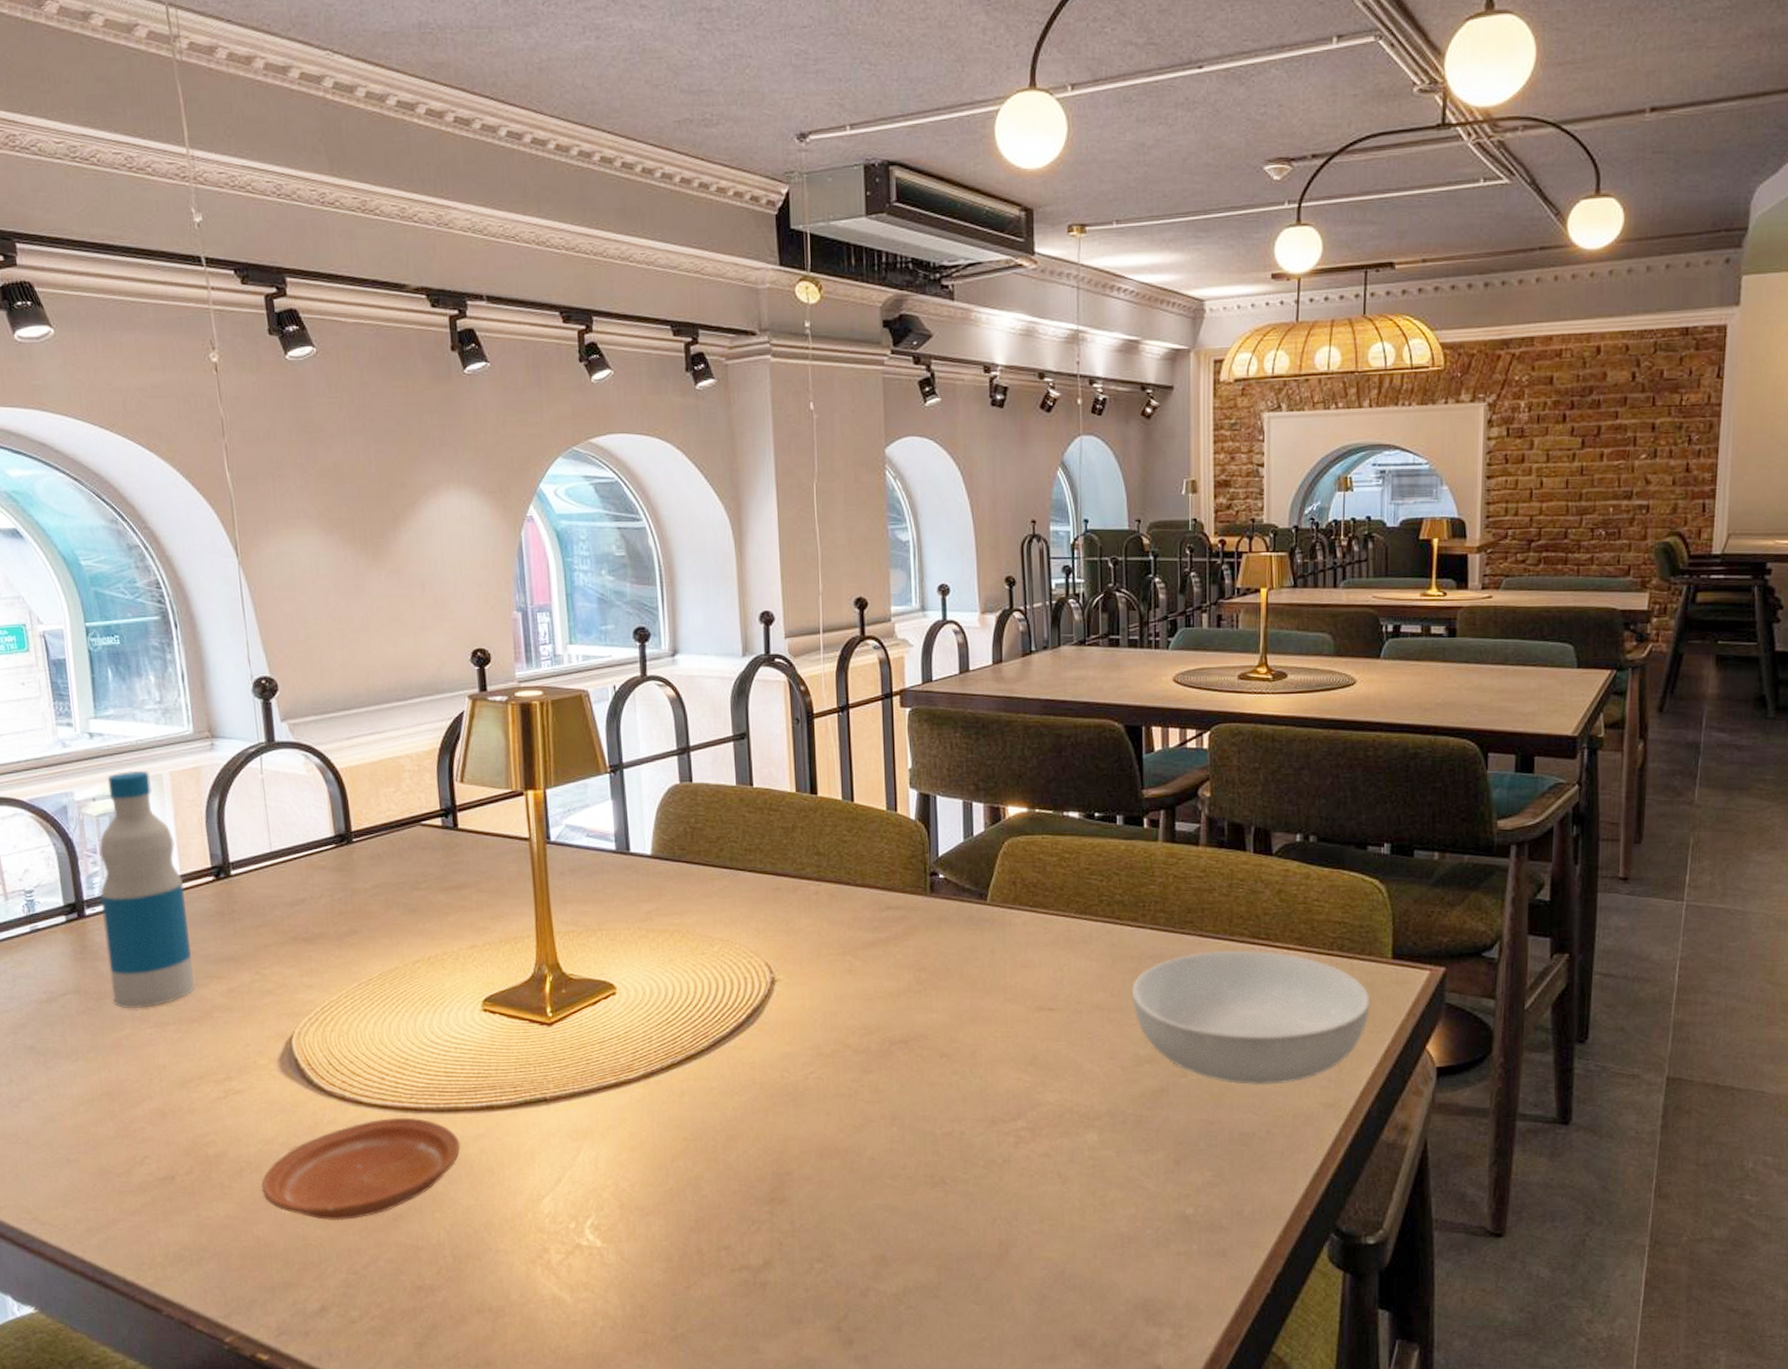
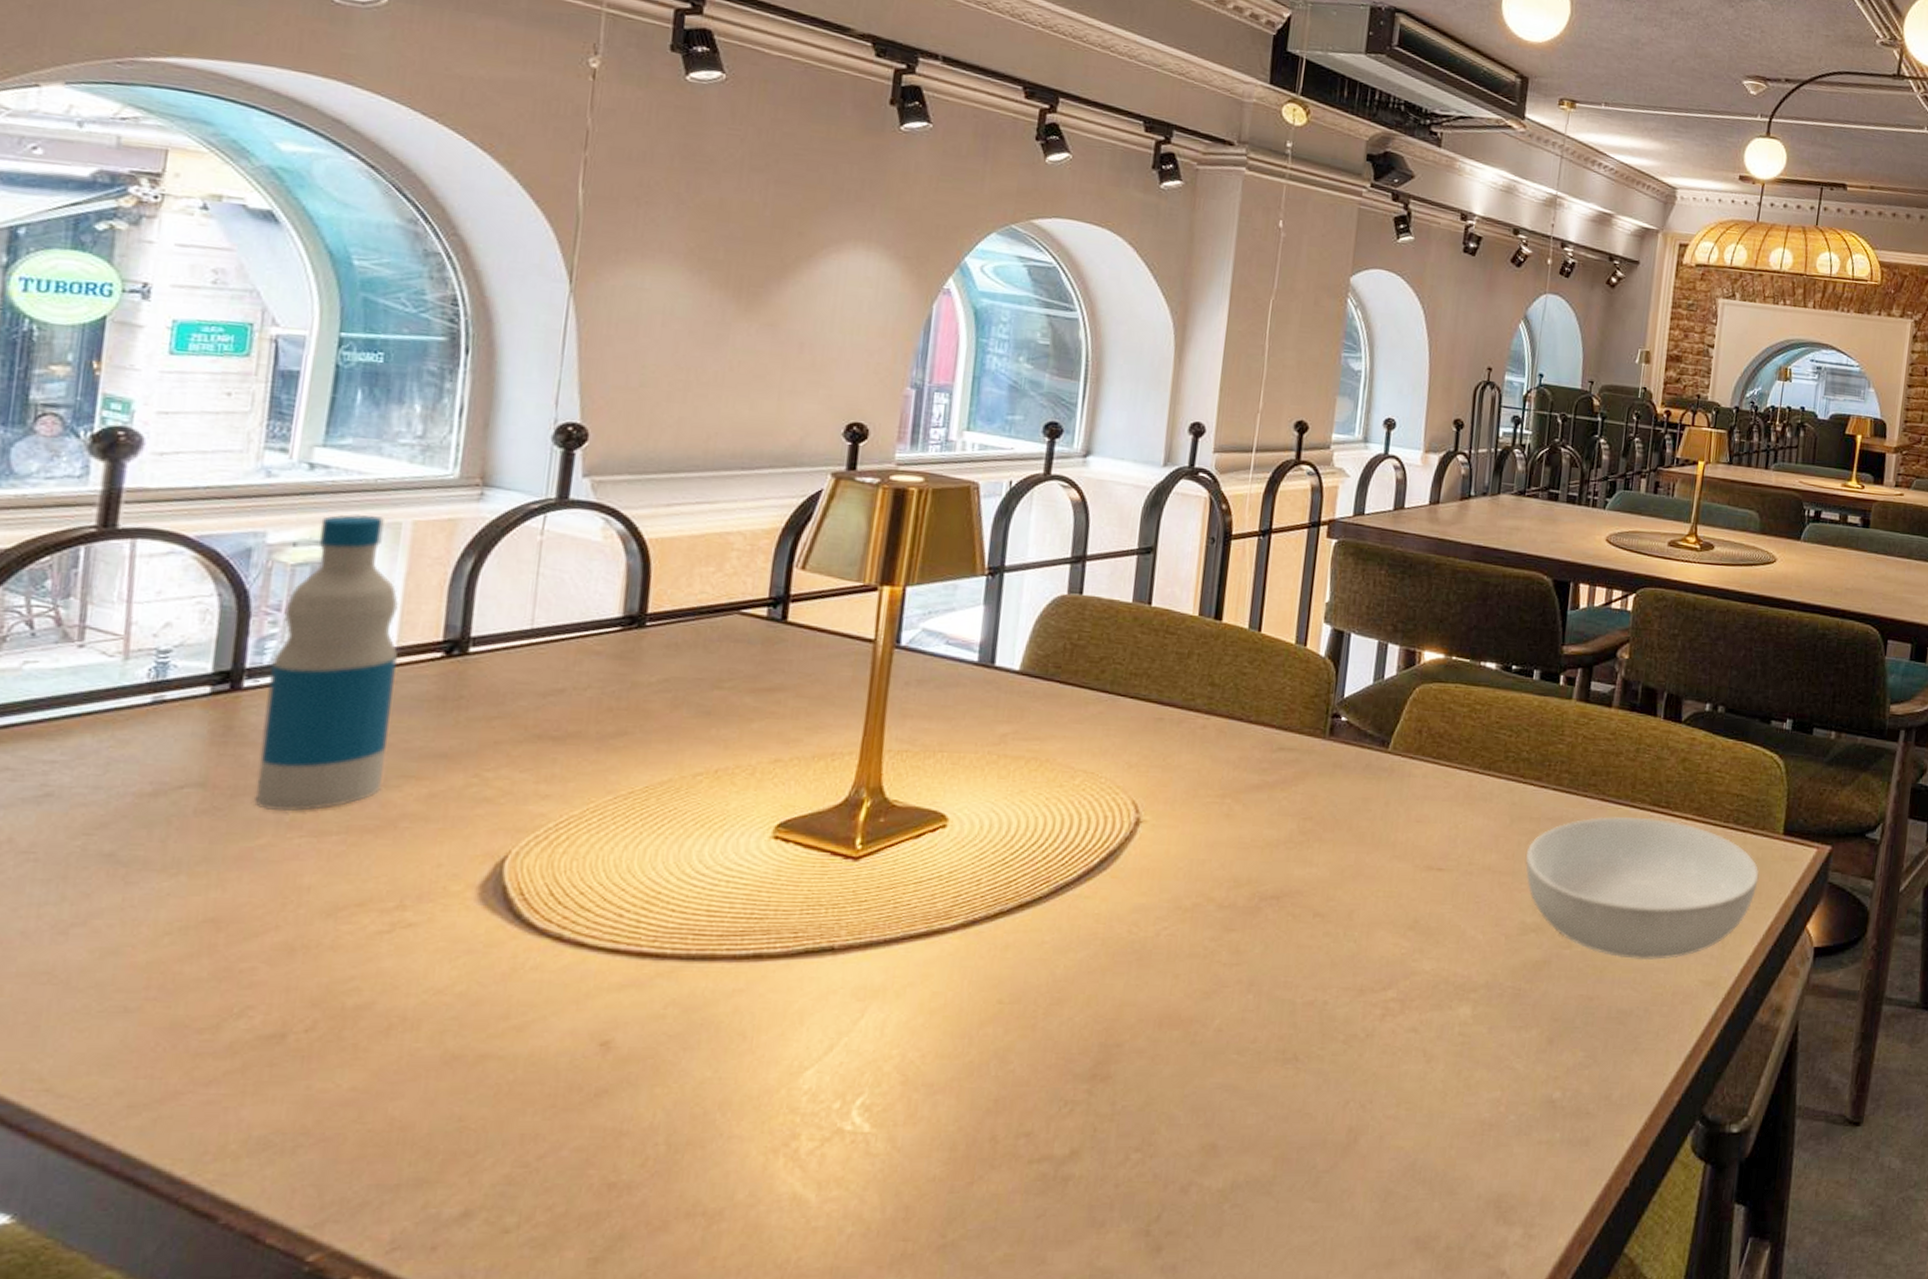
plate: present [260,1117,461,1221] -> none [413,965,709,1097]

